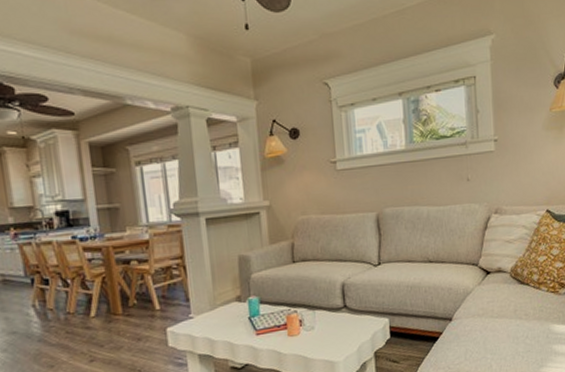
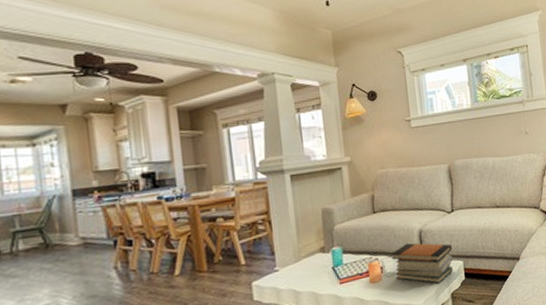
book stack: none [310,296,378,341] -> present [391,243,453,284]

